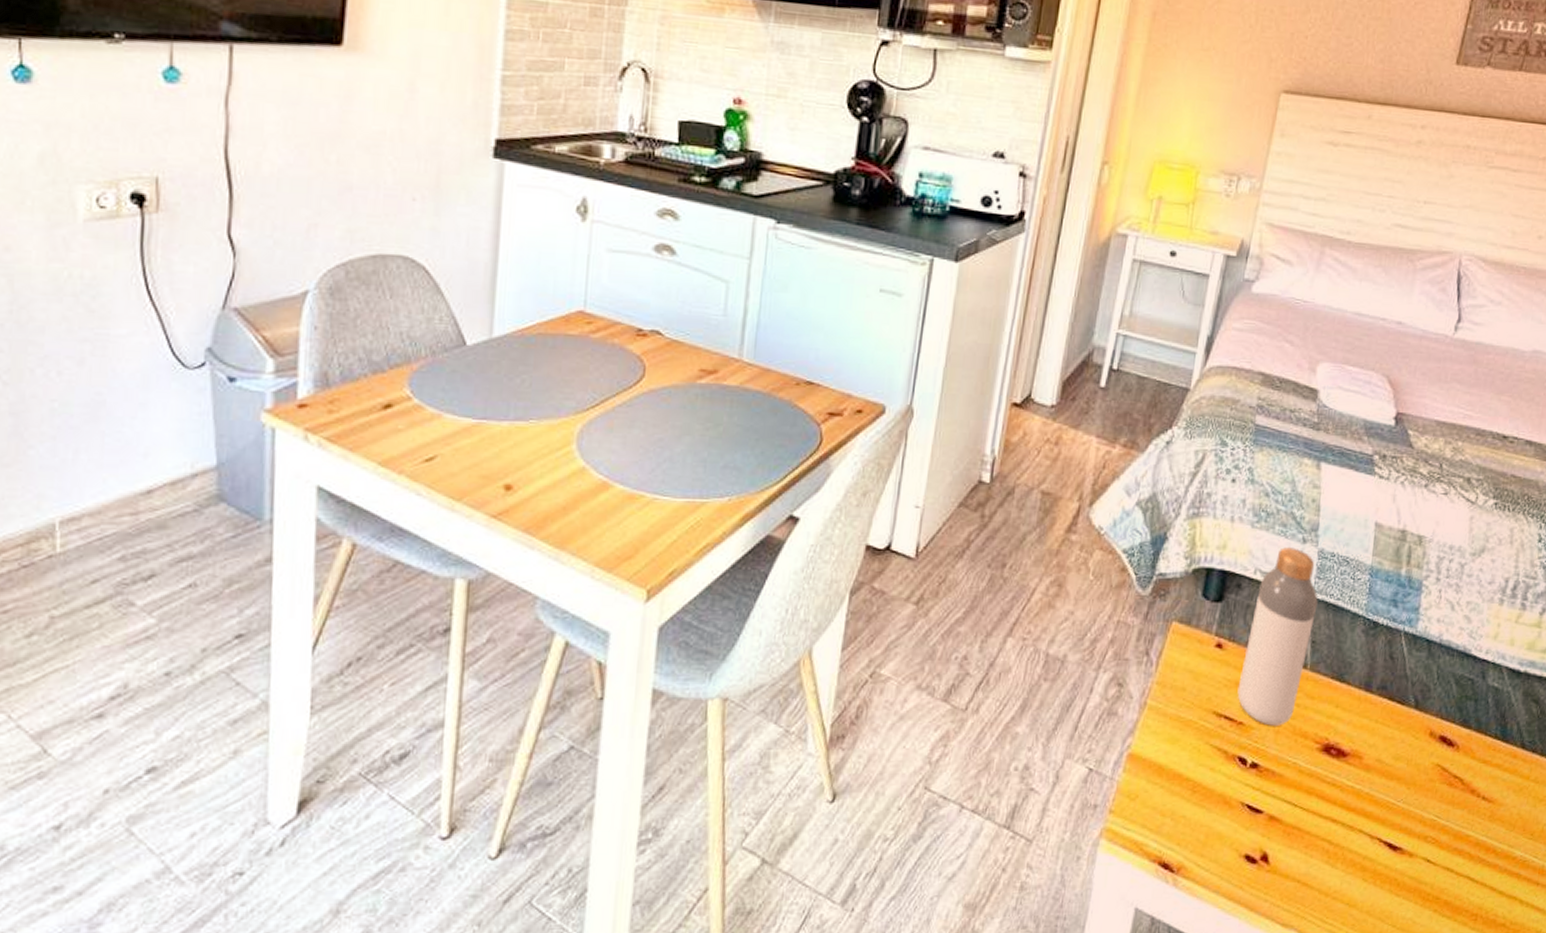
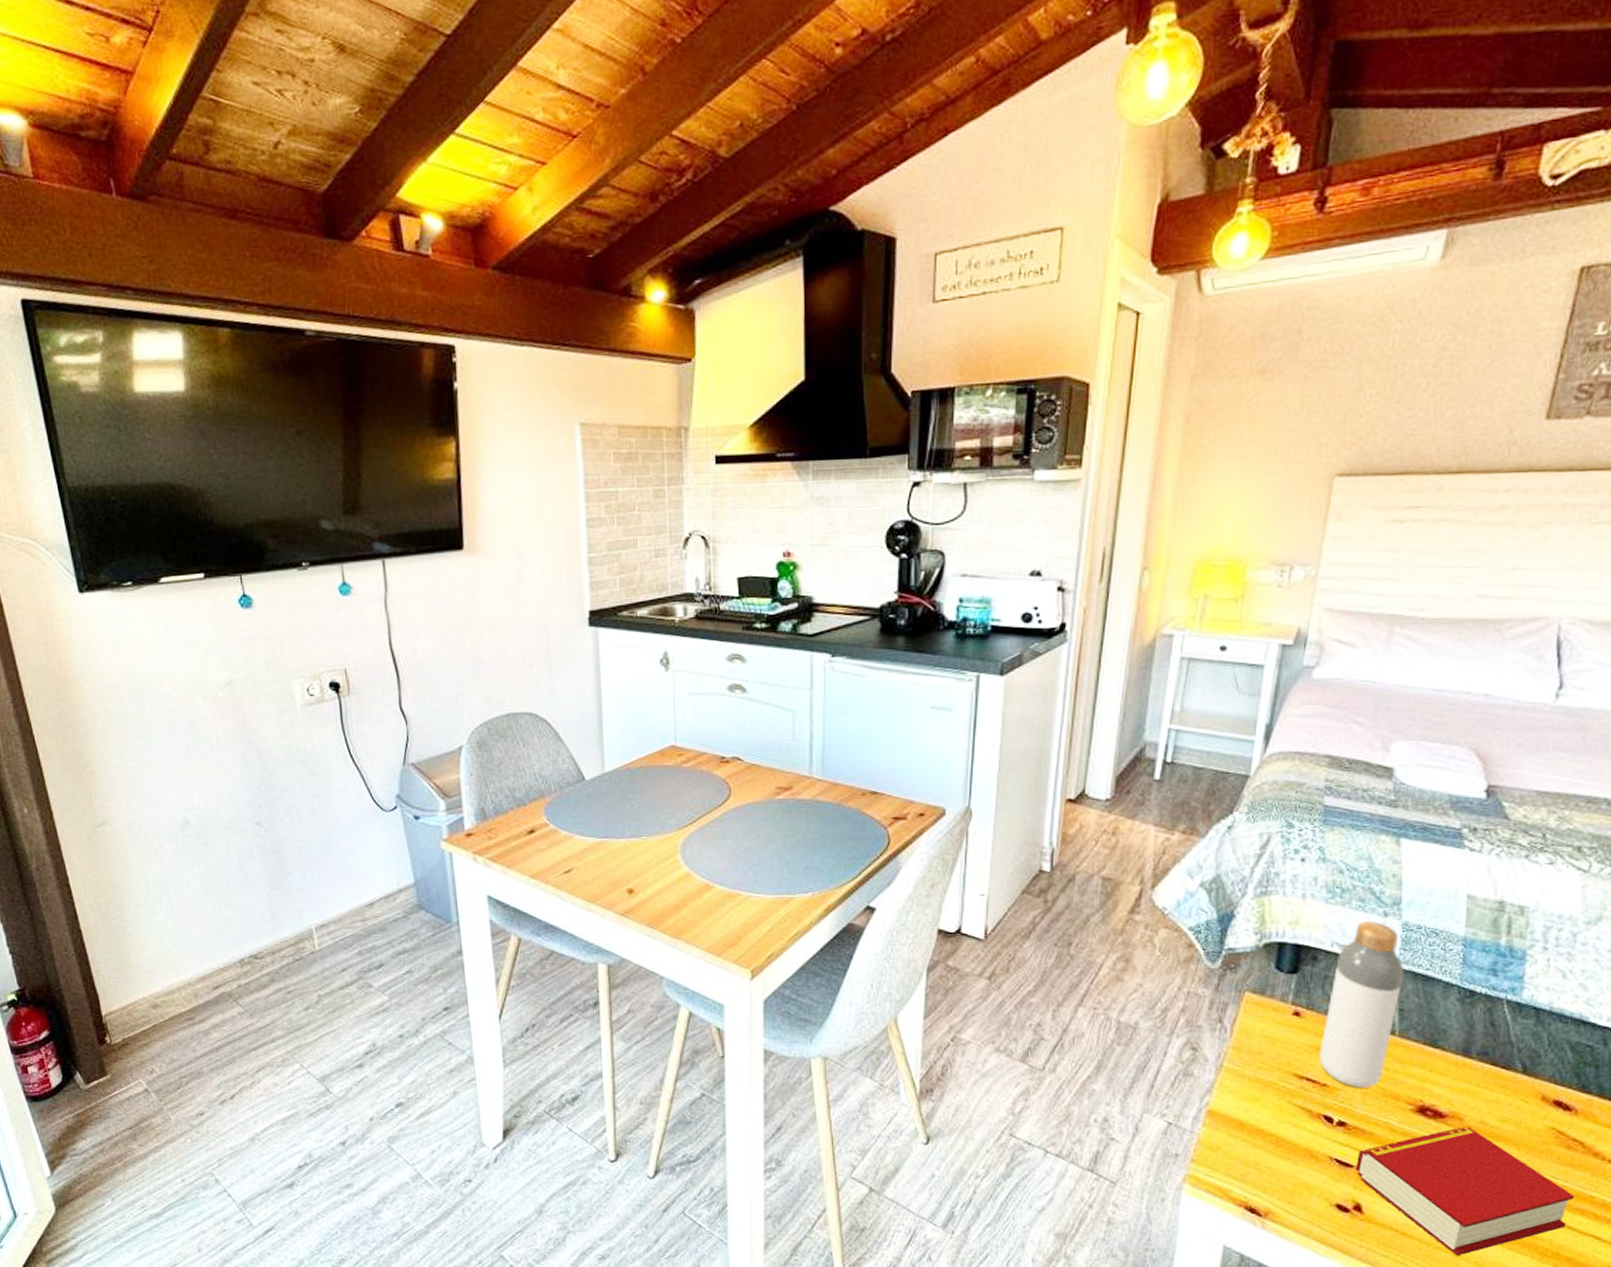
book: none [1265,765,1454,906] -> present [1356,1127,1575,1256]

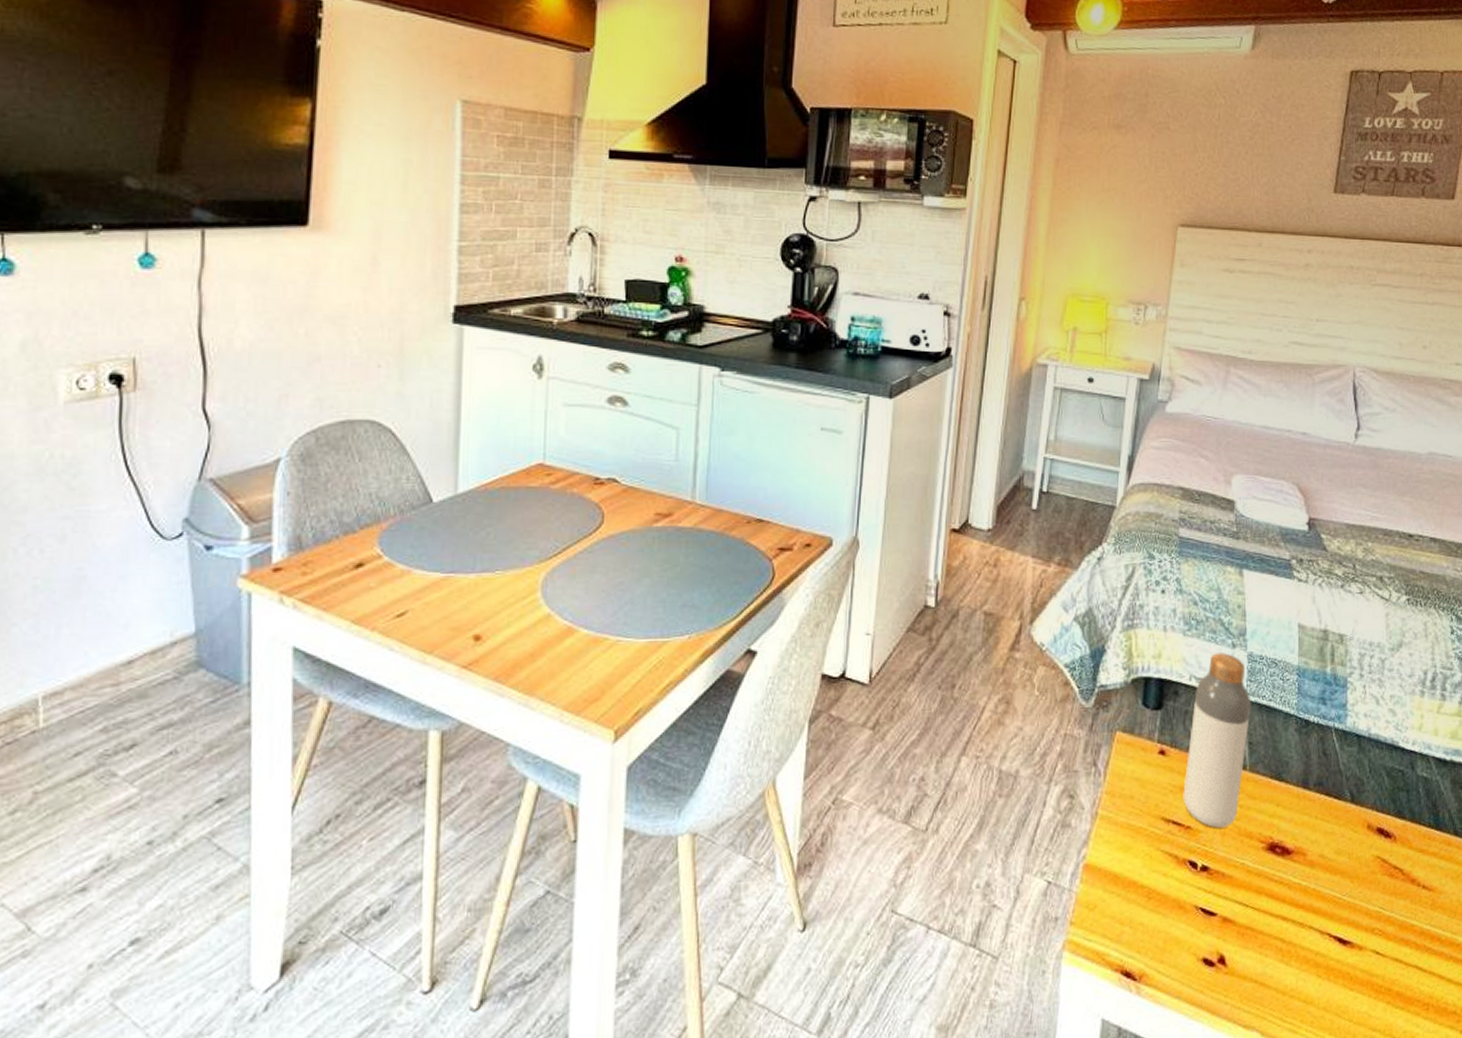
book: present [1356,1127,1575,1256] -> none [1219,862,1399,1003]

